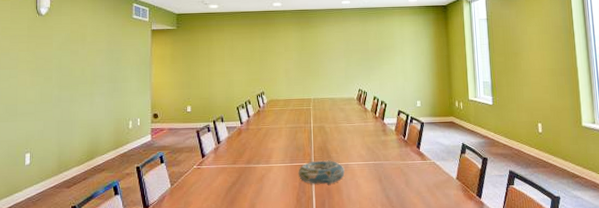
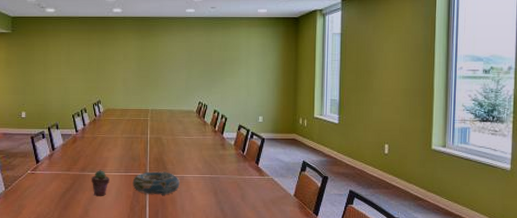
potted succulent: none [257,161,275,189] -> present [91,170,109,196]

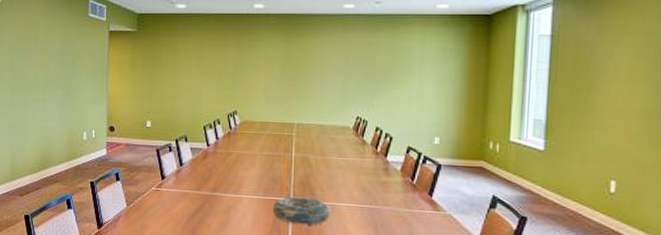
potted succulent: present [91,170,109,196] -> none [223,191,245,222]

